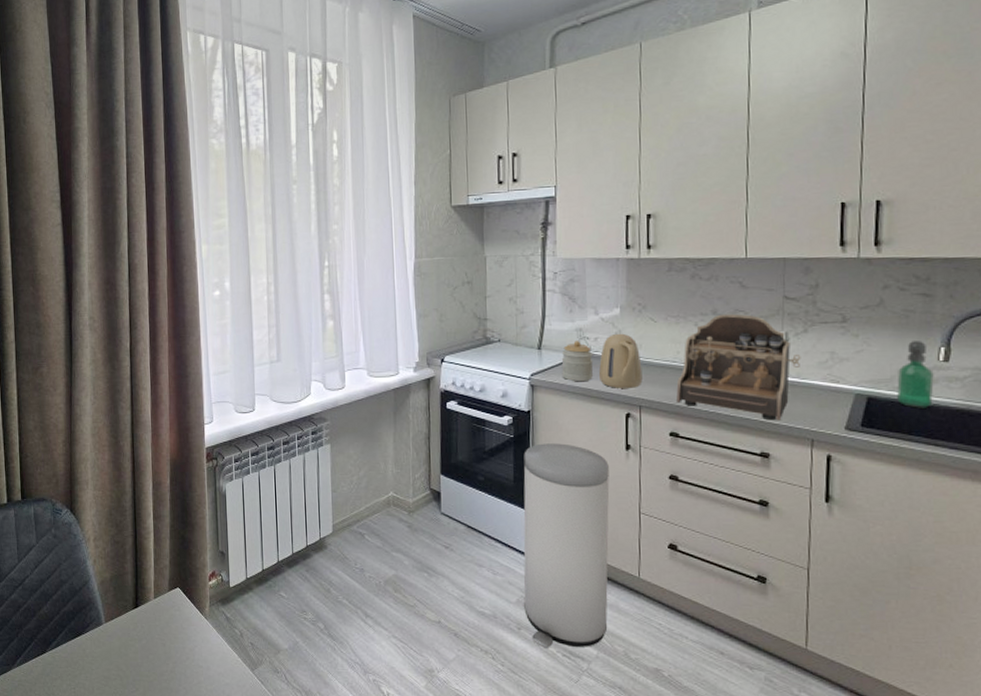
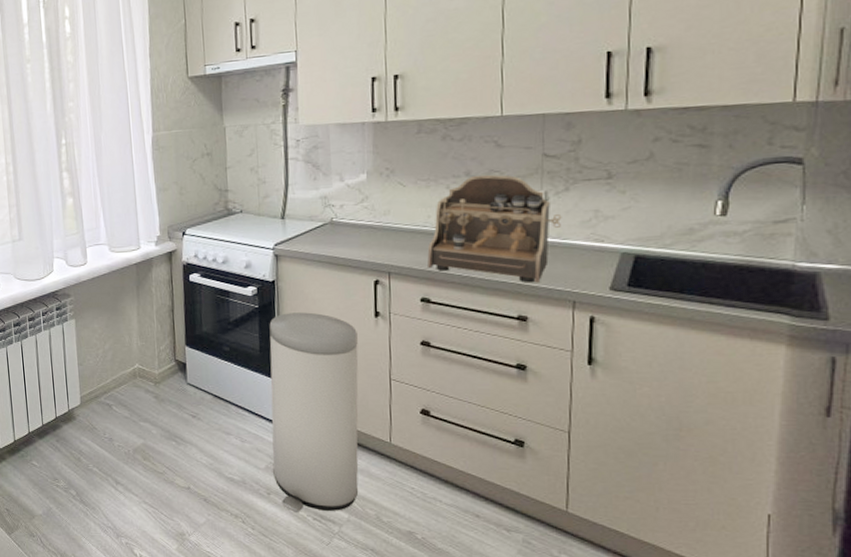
jar: present [561,341,594,382] -> none [306,209,340,250]
kettle: present [598,333,643,389] -> none [345,199,392,256]
soap dispenser: present [897,341,934,408] -> none [668,195,709,266]

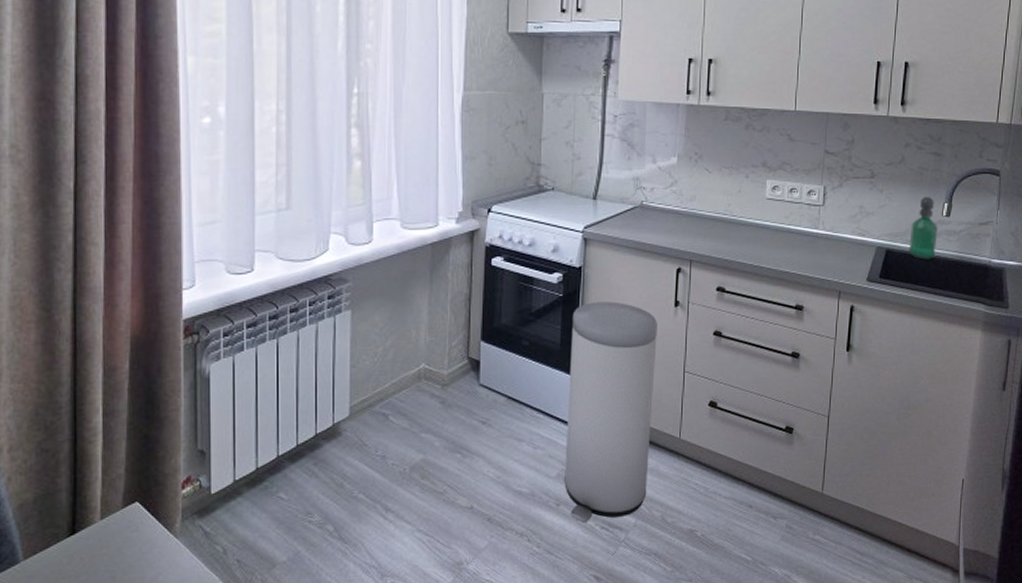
spice rack: present [427,174,562,283] -> none [725,166,836,273]
soap dispenser: none [668,195,709,266] -> present [909,197,938,260]

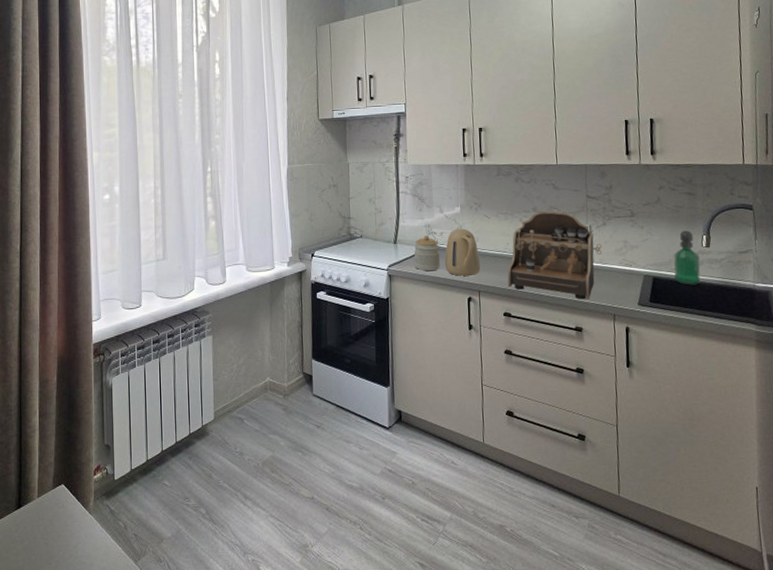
pedal bin: present [564,301,657,523] -> none [384,326,459,515]
jar: none [616,191,649,235] -> present [413,235,440,271]
kettle: none [652,183,695,243] -> present [444,228,480,277]
spice rack: none [725,166,836,273] -> present [507,210,602,300]

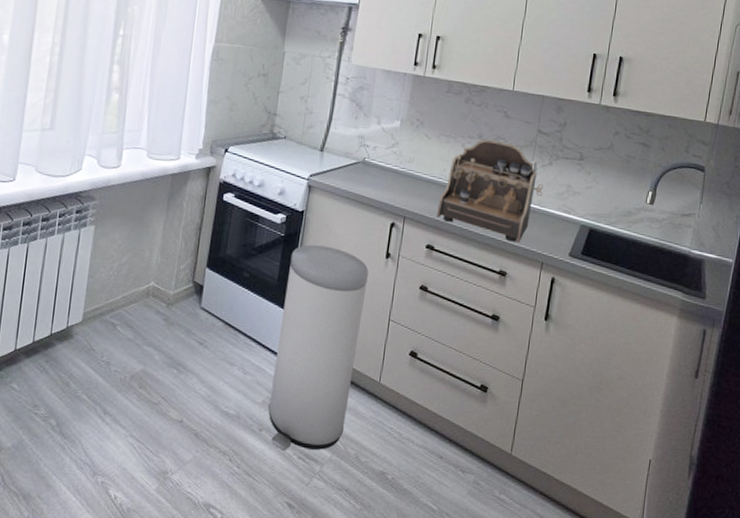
pedal bin: none [384,326,459,515] -> present [268,244,369,450]
jar: present [413,235,440,271] -> none [338,147,370,189]
kettle: present [444,228,480,277] -> none [372,144,412,200]
soap dispenser: present [674,231,701,286] -> none [611,183,641,243]

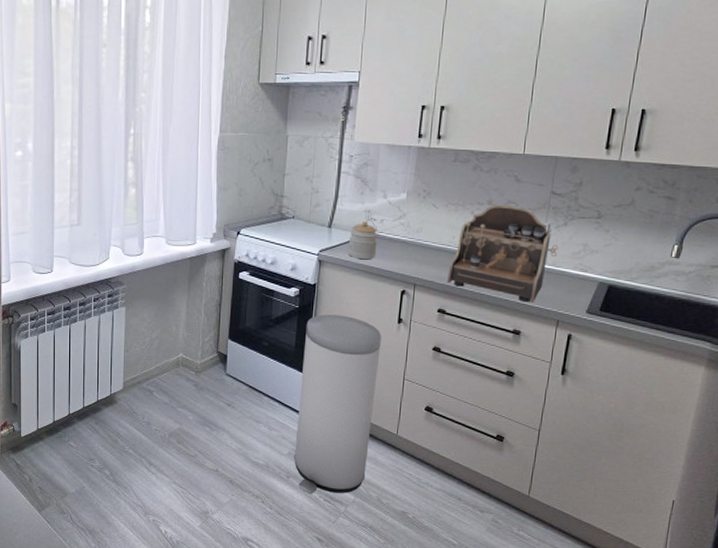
jar: none [338,147,370,189] -> present [348,221,378,260]

